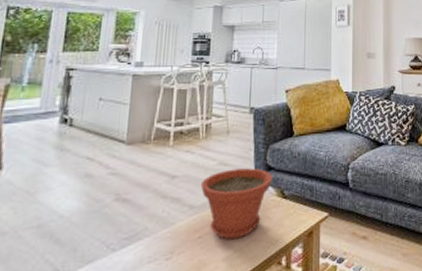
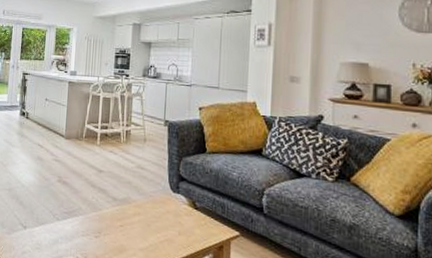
plant pot: present [200,168,273,240] -> none [121,173,185,235]

